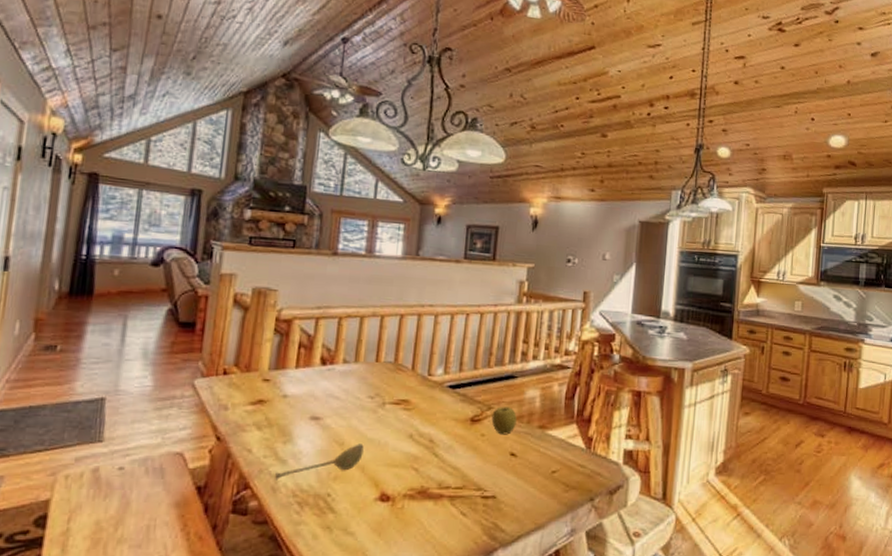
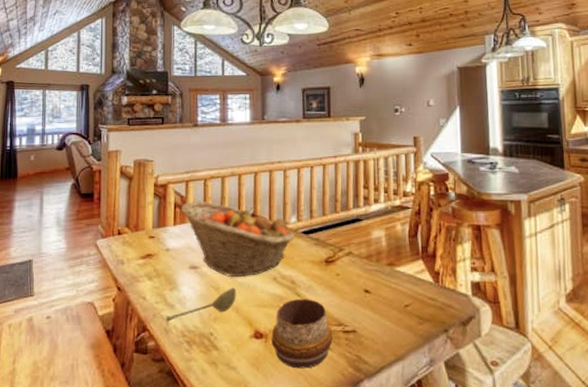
fruit basket: none [307,342,440,433] -> present [182,202,295,278]
decorative bowl: none [399,460,470,536] -> present [271,299,333,369]
apple: present [491,406,517,435] -> none [343,248,367,274]

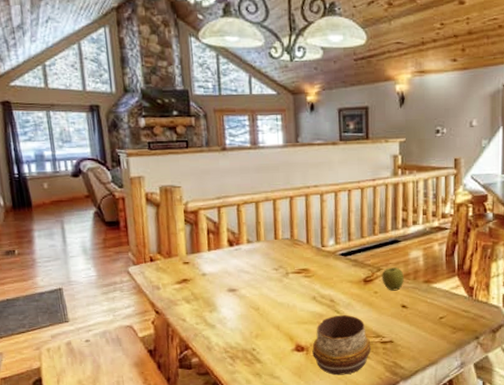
soupspoon: present [165,288,236,323] -> none [207,307,276,341]
fruit basket: present [182,202,295,278] -> none [215,227,334,298]
apple: none [343,248,367,274] -> present [382,267,404,291]

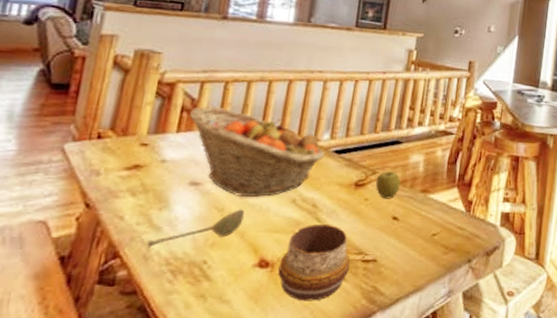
soupspoon: none [207,307,276,341] -> present [146,209,245,249]
fruit basket: none [215,227,334,298] -> present [189,106,325,198]

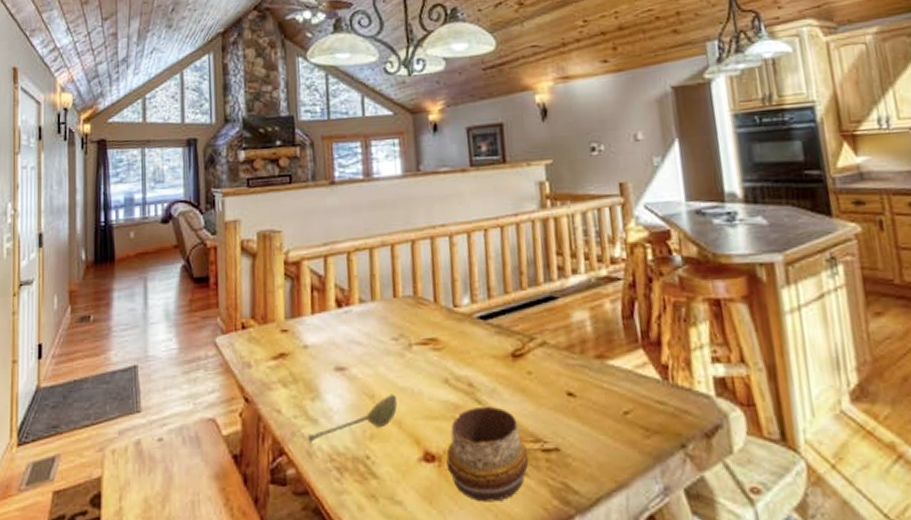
fruit basket: present [189,106,325,198] -> none [320,281,470,380]
apple: present [375,171,401,199] -> none [535,335,568,371]

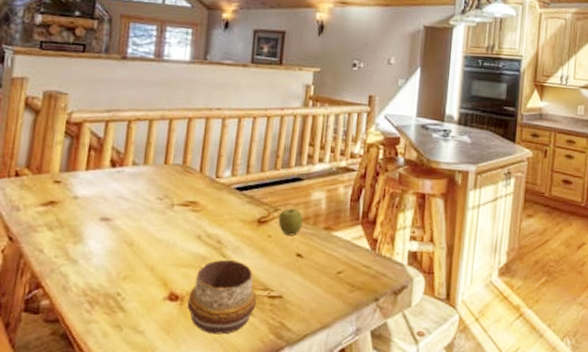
soupspoon: present [307,394,397,444] -> none [65,244,153,280]
apple: none [535,335,568,371] -> present [278,208,303,236]

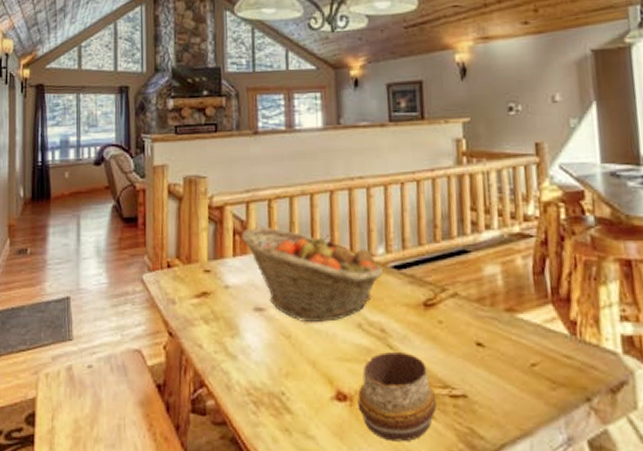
fruit basket: none [97,145,227,234] -> present [242,227,384,323]
apple: present [278,208,303,236] -> none [447,287,478,321]

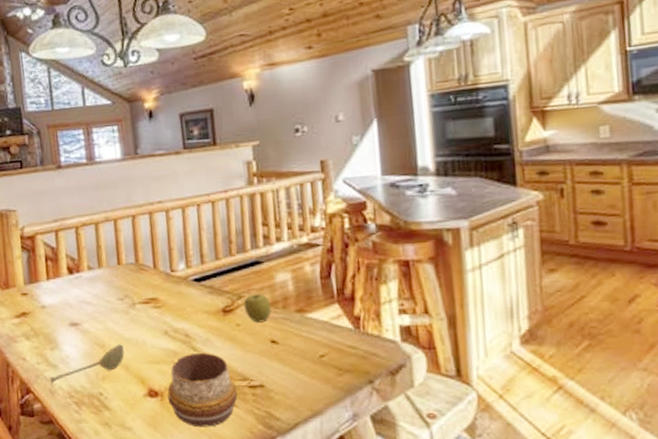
soupspoon: none [226,336,312,378] -> present [49,344,124,384]
fruit basket: present [242,227,384,323] -> none [53,252,186,333]
apple: none [447,287,478,321] -> present [243,294,272,323]

